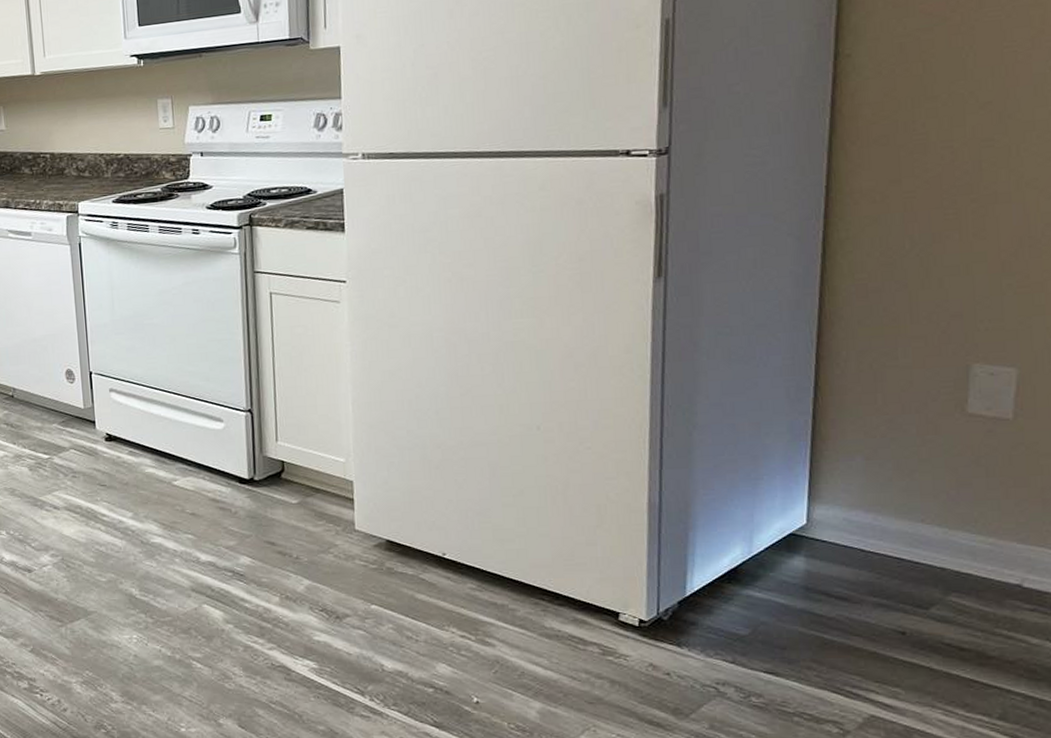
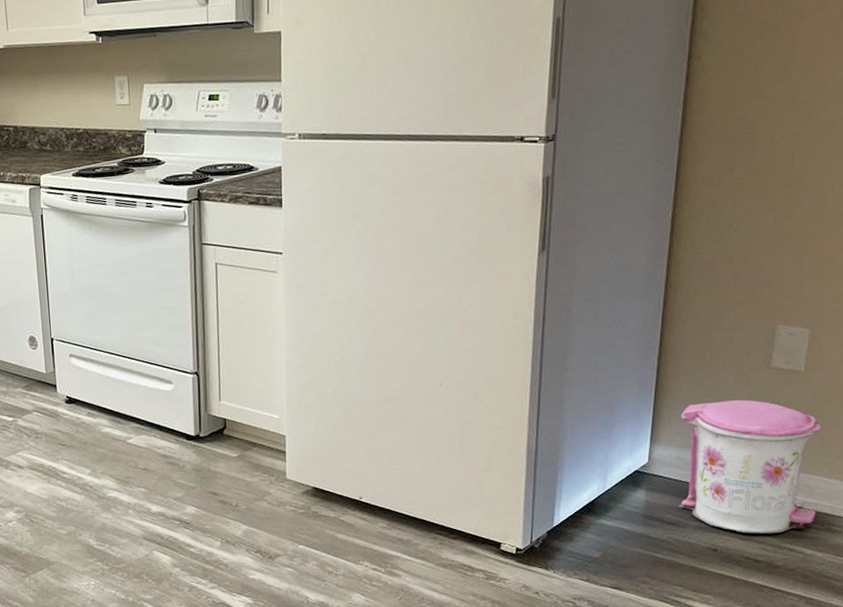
trash can: none [846,451,1042,616] -> present [678,399,821,534]

